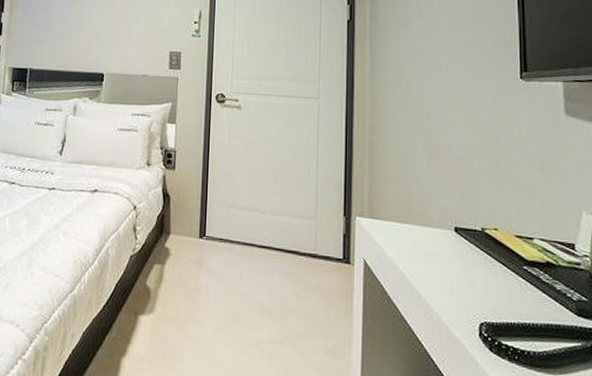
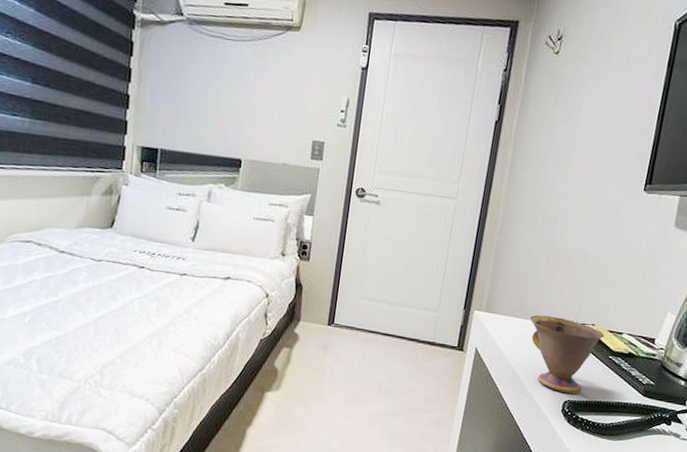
teacup: none [421,219,512,315] -> present [530,314,605,395]

